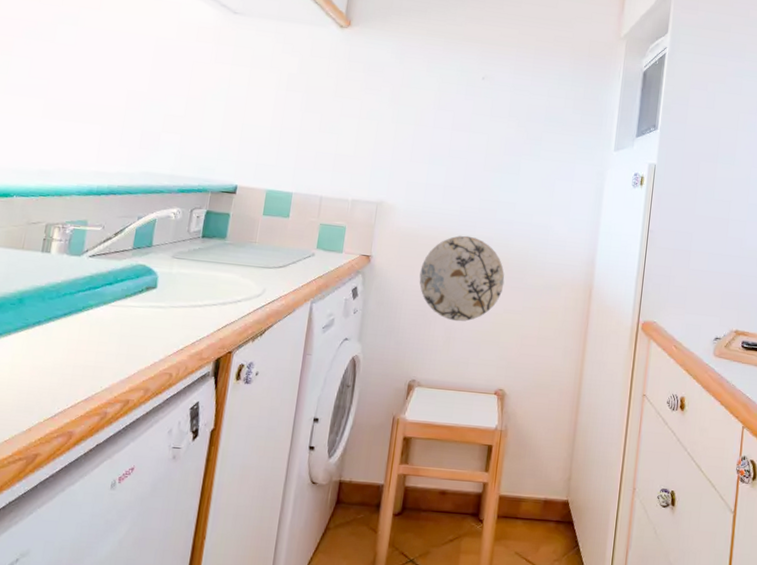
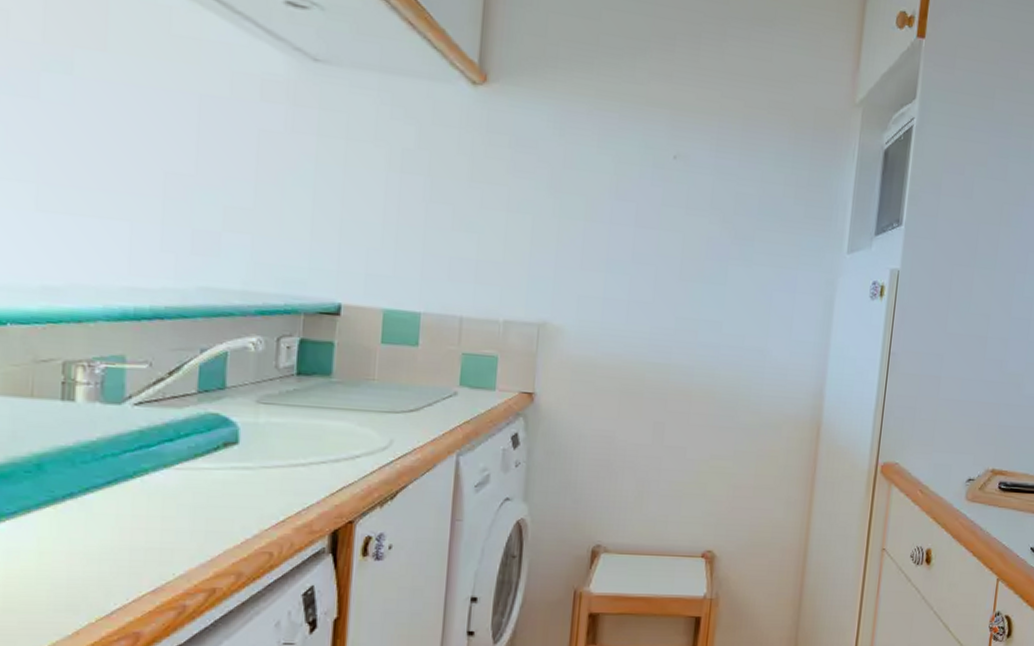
decorative plate: present [419,235,505,322] -> none [599,364,711,472]

